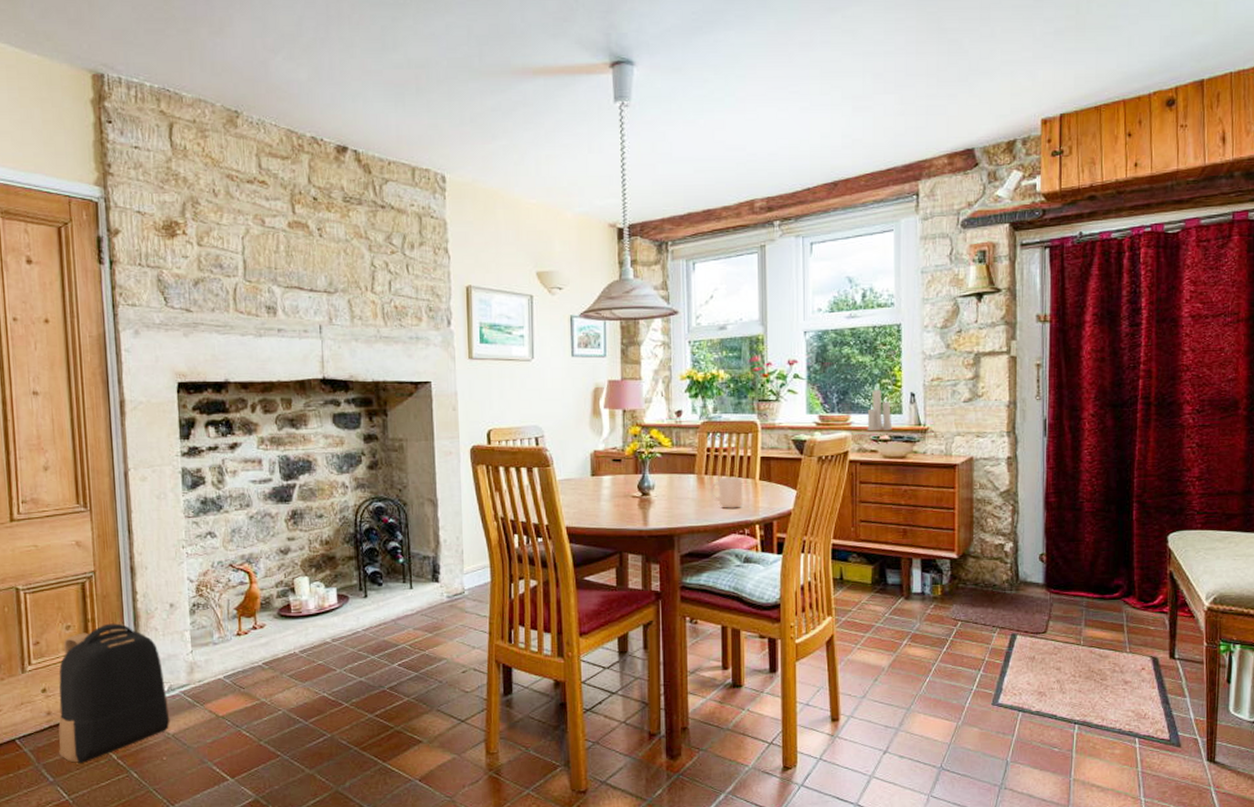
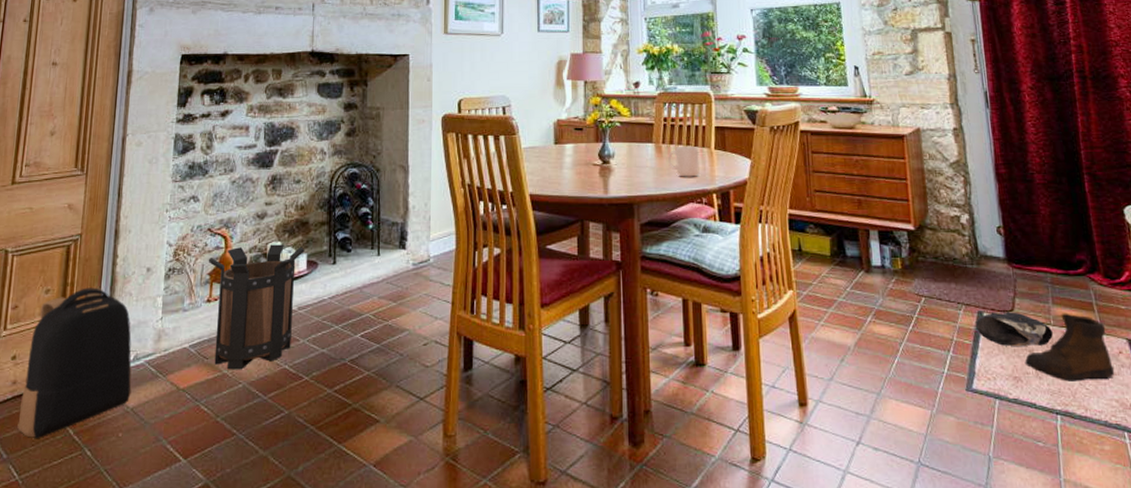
decorative basket: none [233,579,334,698] -> present [208,244,305,370]
candle: present [867,385,893,432] -> none [814,58,840,103]
shoe: none [1008,633,1081,665] -> present [976,312,1053,346]
boot: none [1050,634,1135,695] -> present [1024,313,1115,382]

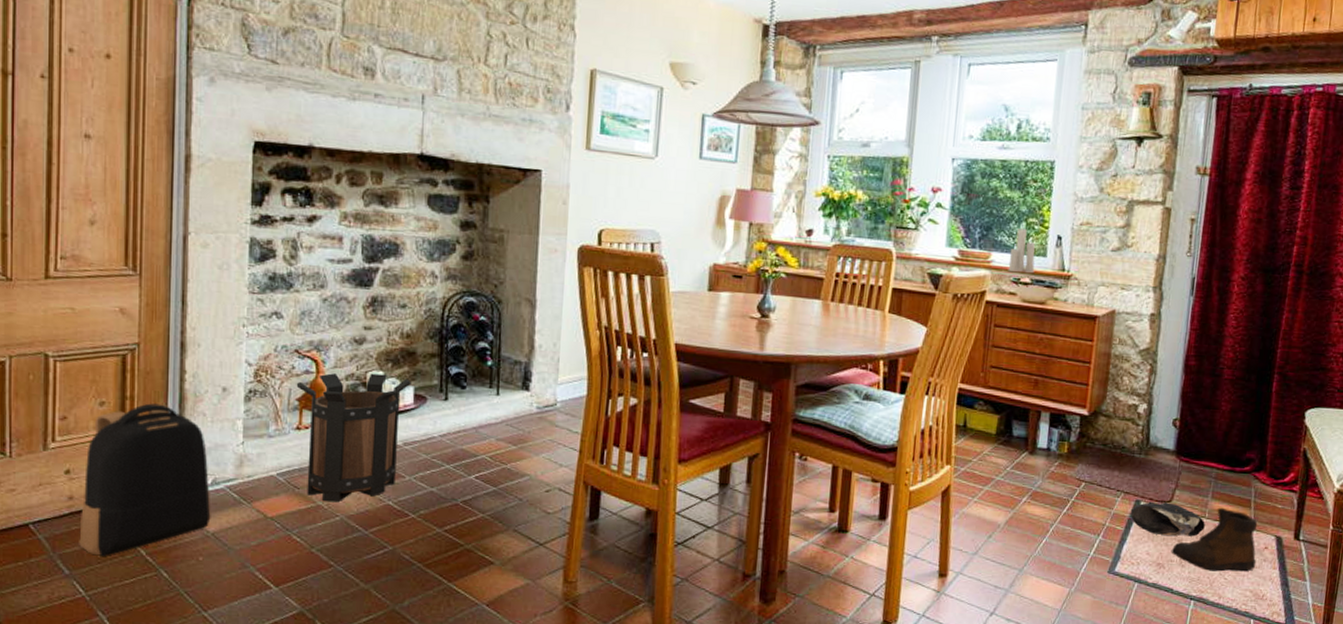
cup: present [668,145,700,177] -> none [835,305,871,341]
candle: none [814,58,840,103] -> present [1008,223,1035,274]

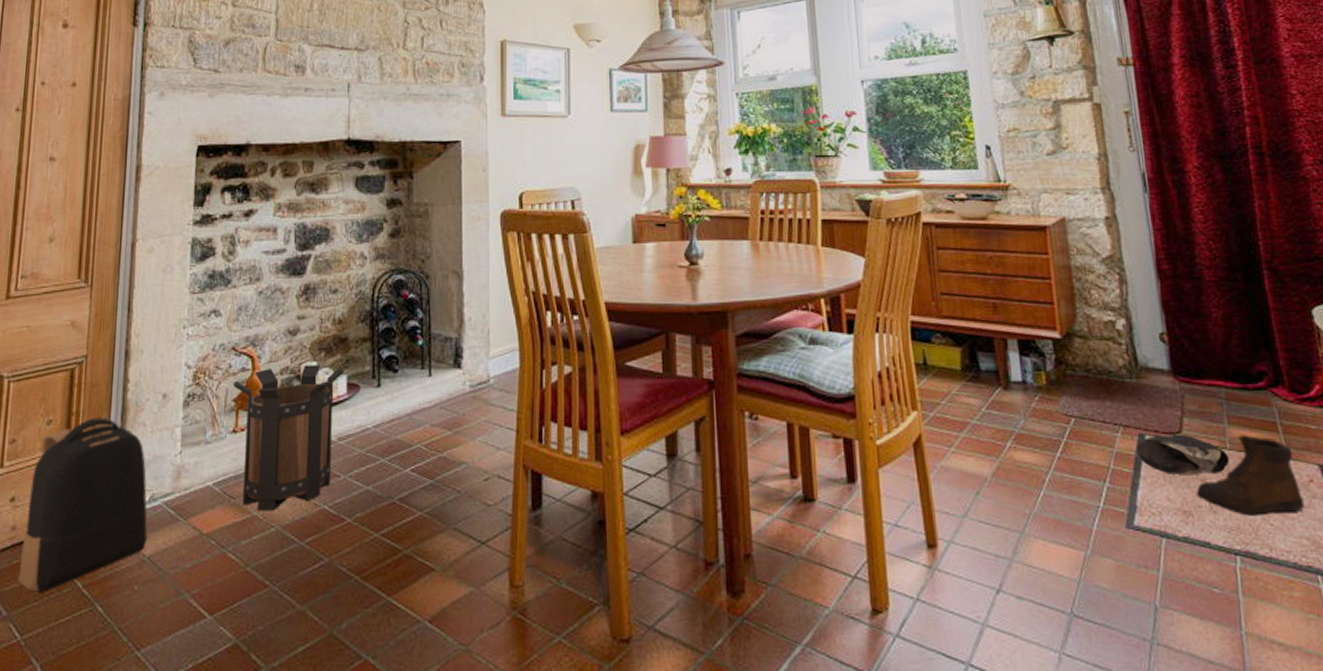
candle: present [1008,223,1035,274] -> none [938,137,969,190]

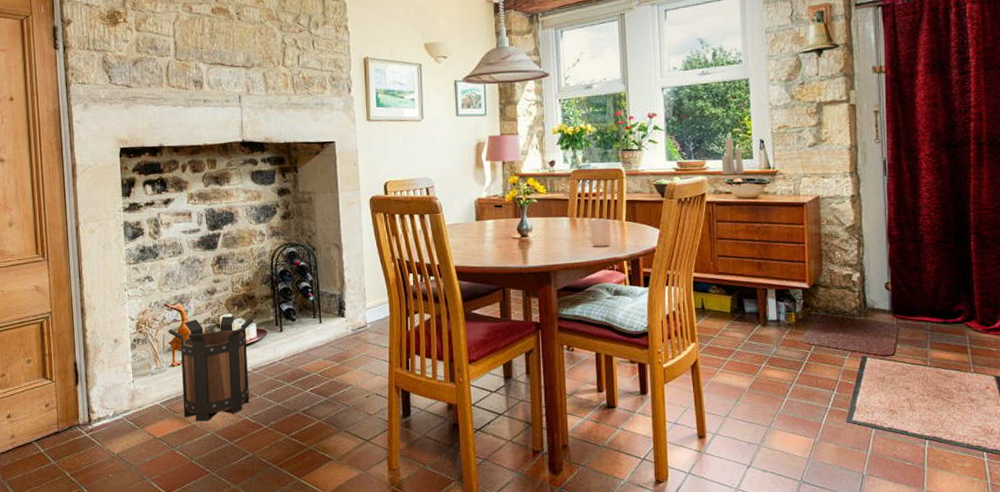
backpack: present [18,417,148,594] -> none [21,357,115,481]
cup: none [767,242,804,280] -> present [582,218,612,247]
candle: none [938,137,969,190] -> present [721,133,745,175]
shoe: present [1136,434,1229,474] -> none [860,356,928,385]
boot: present [1195,434,1305,516] -> none [900,355,981,413]

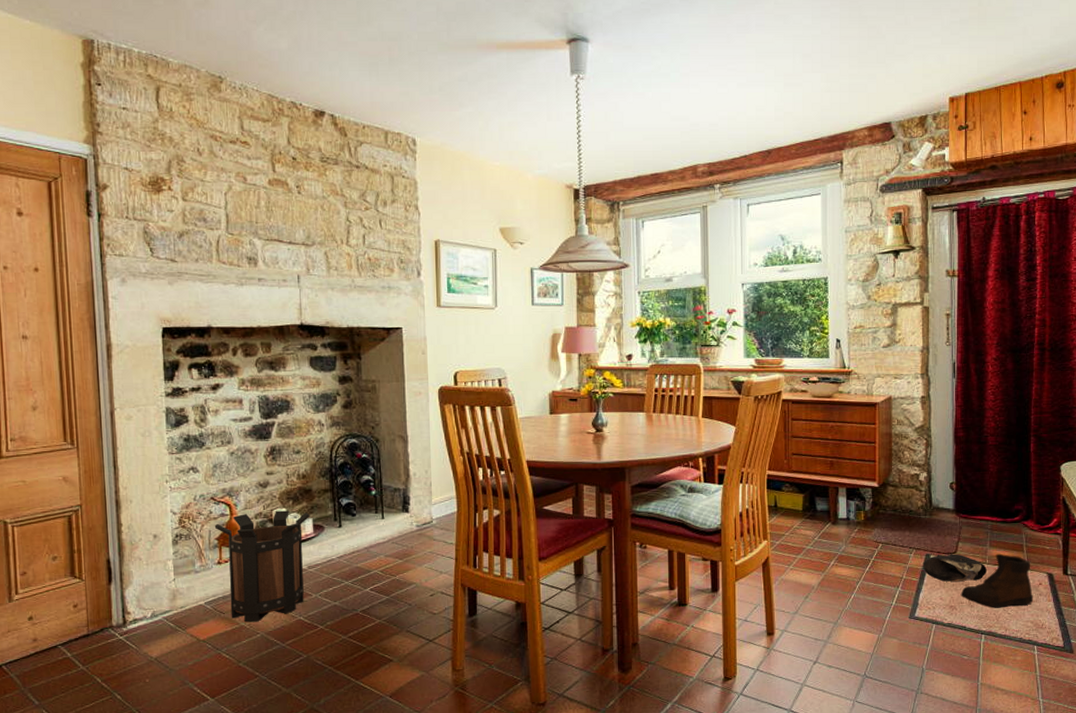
cup: present [582,218,612,247] -> none [658,414,687,443]
candle: present [721,133,745,175] -> none [798,332,821,374]
shoe: none [860,356,928,385] -> present [923,554,987,582]
boot: none [900,355,981,413] -> present [960,553,1034,608]

